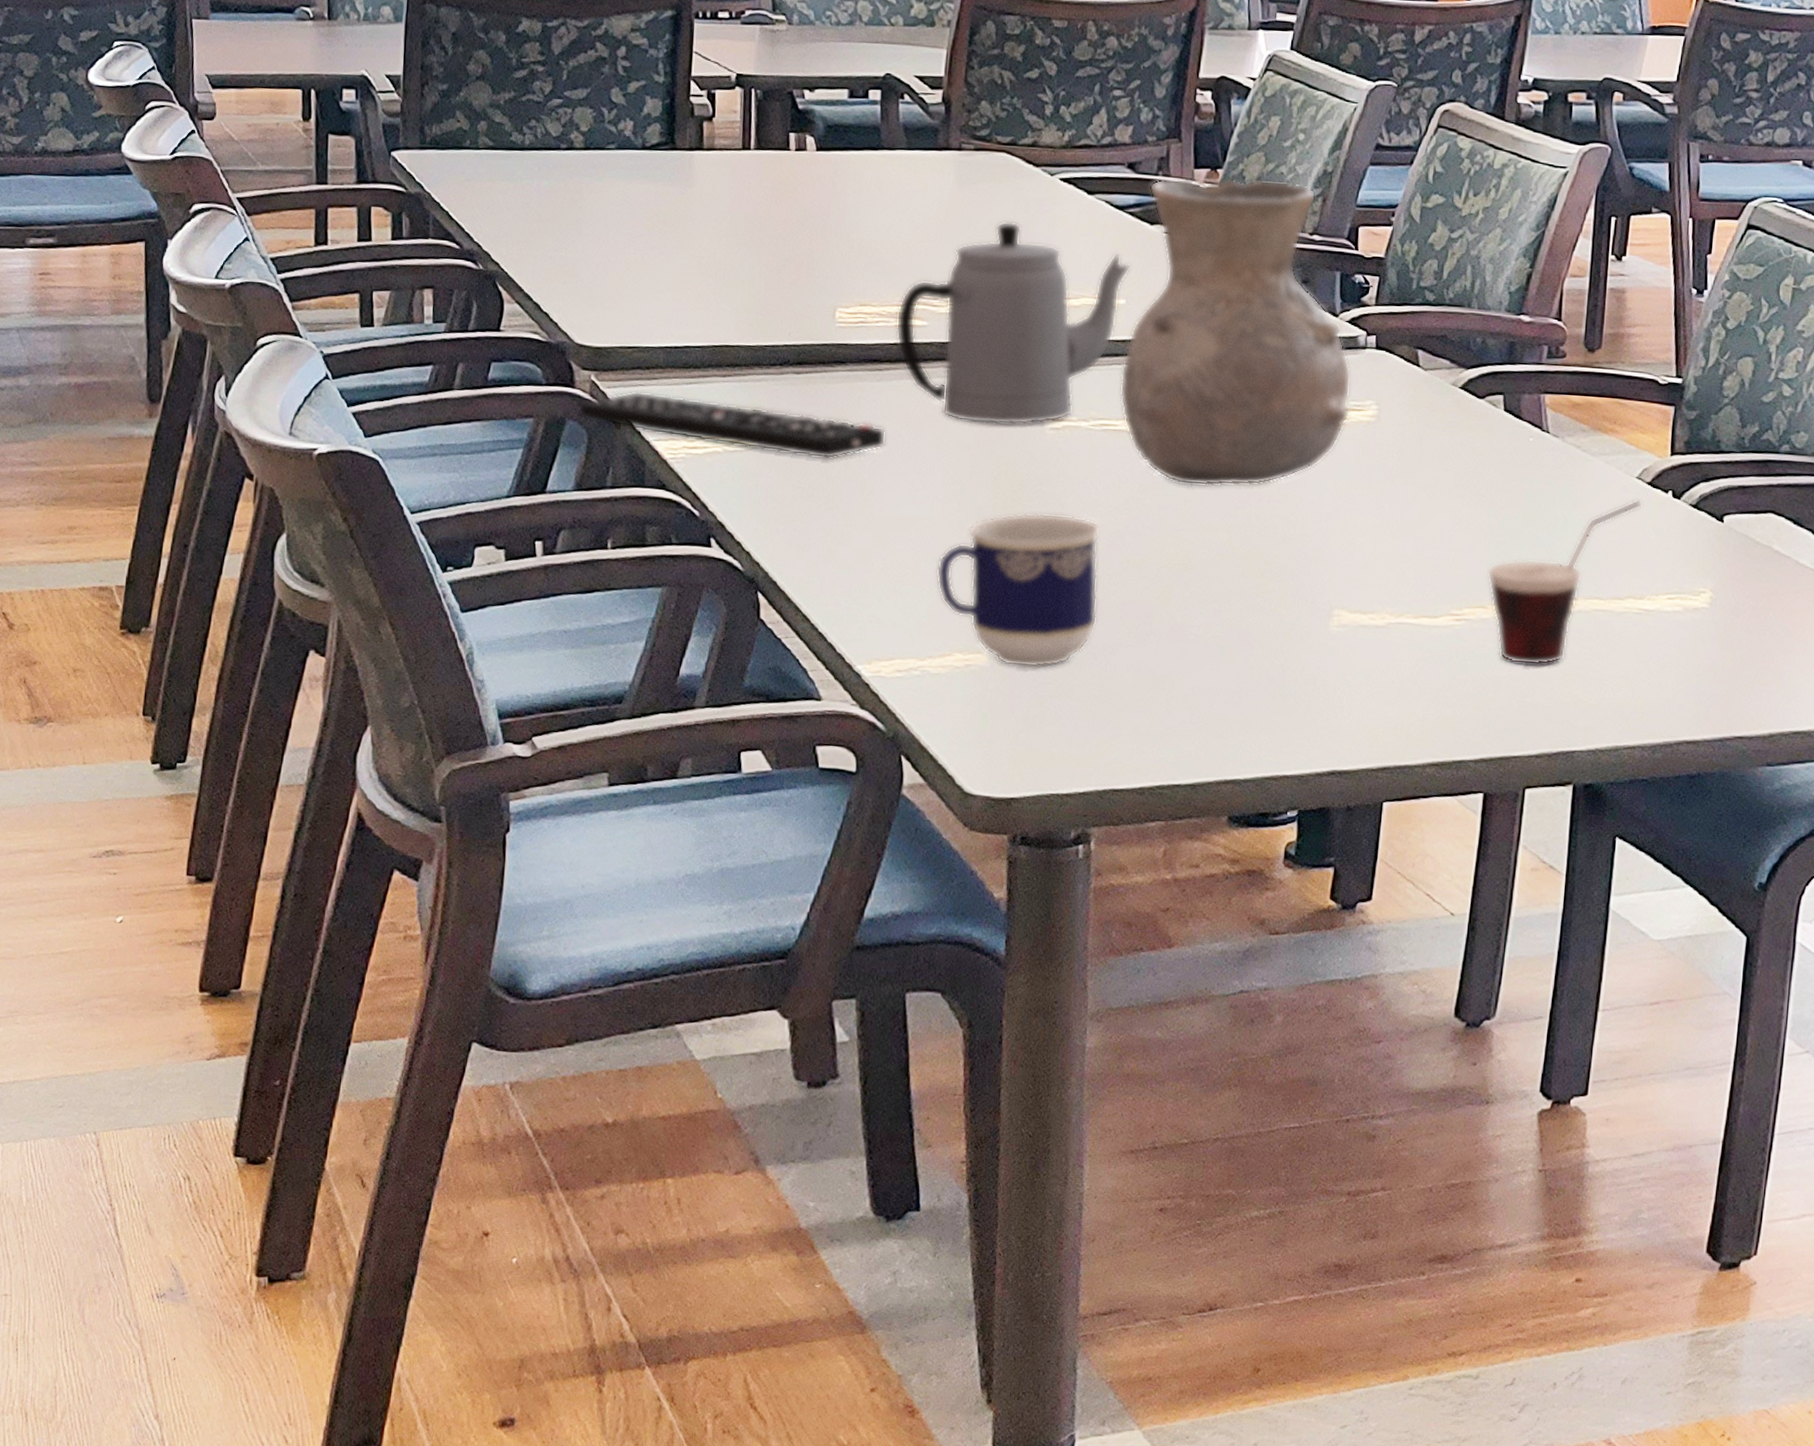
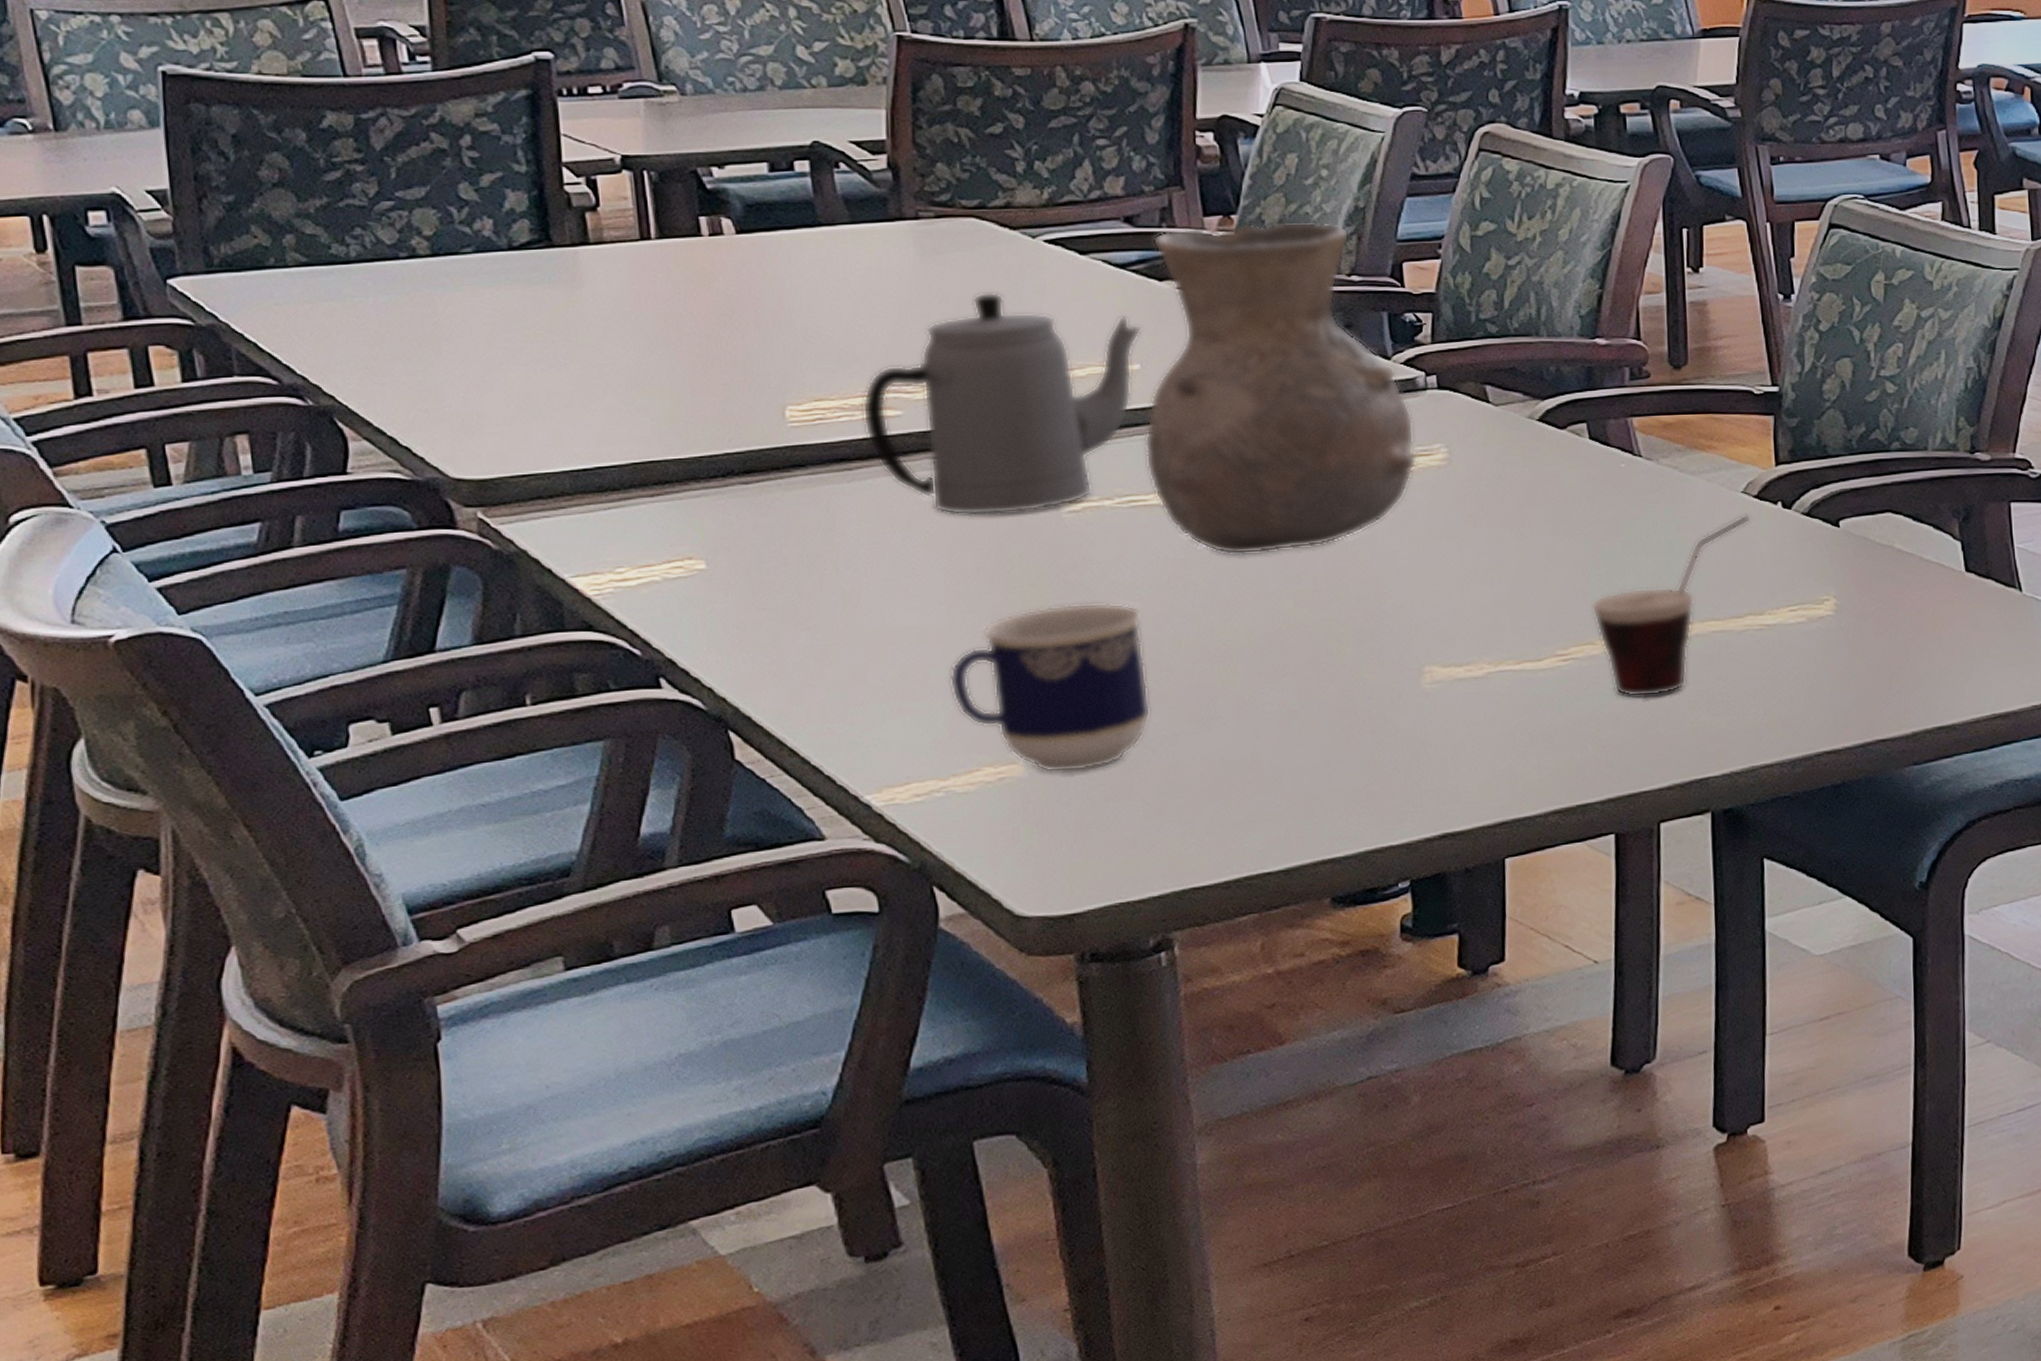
remote control: present [578,391,886,459] -> none [464,524,868,575]

